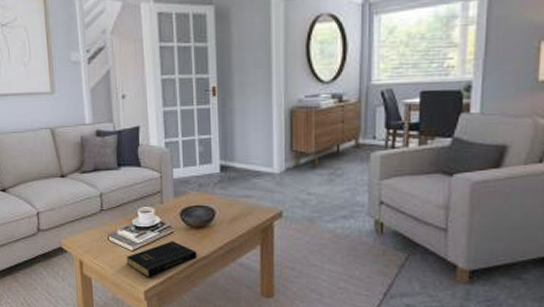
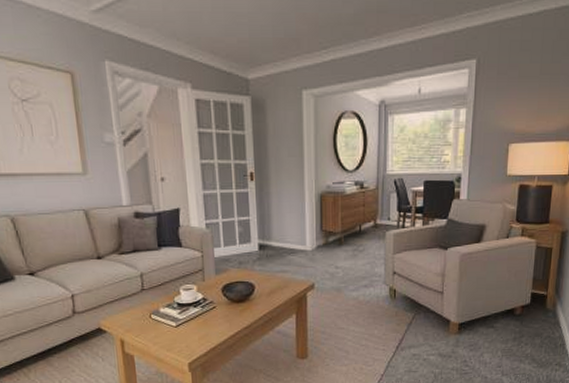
book: present [126,241,197,277] -> none [169,315,239,350]

